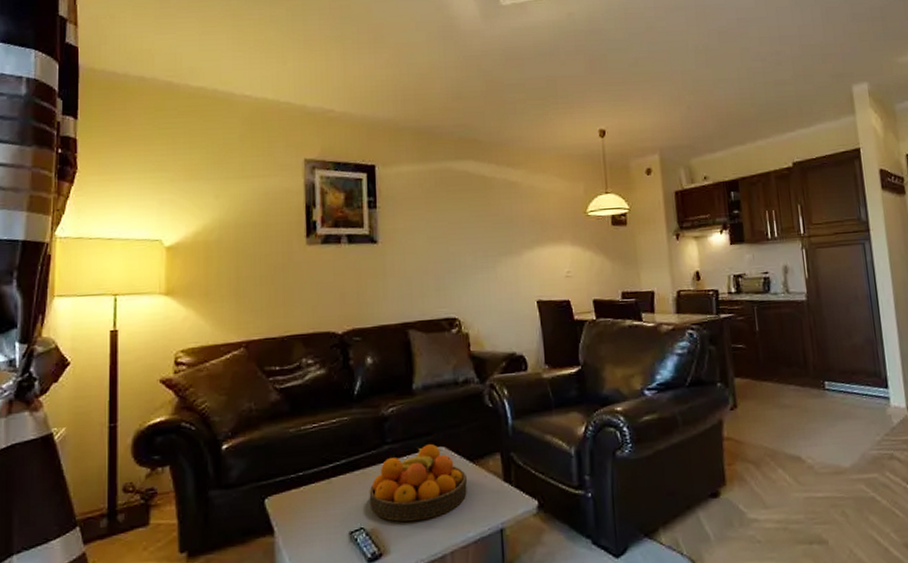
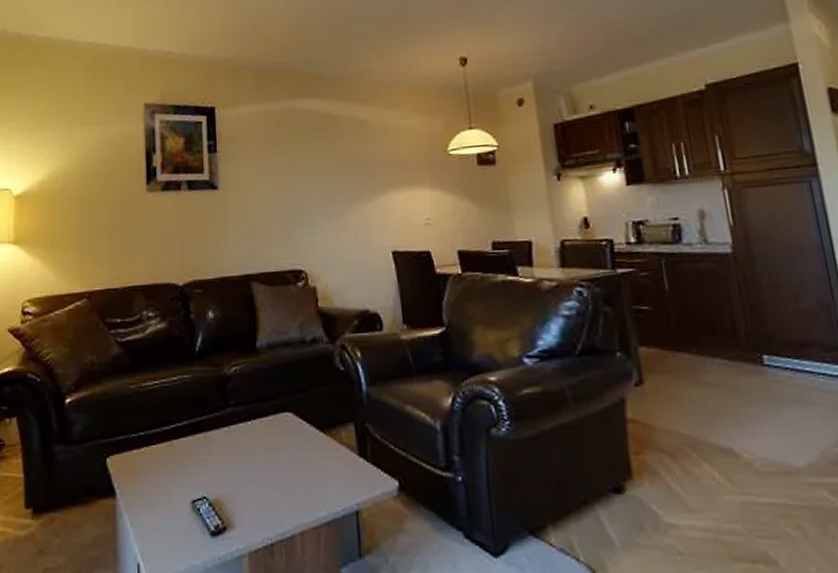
fruit bowl: present [369,443,467,522] -> none [211,408,318,493]

